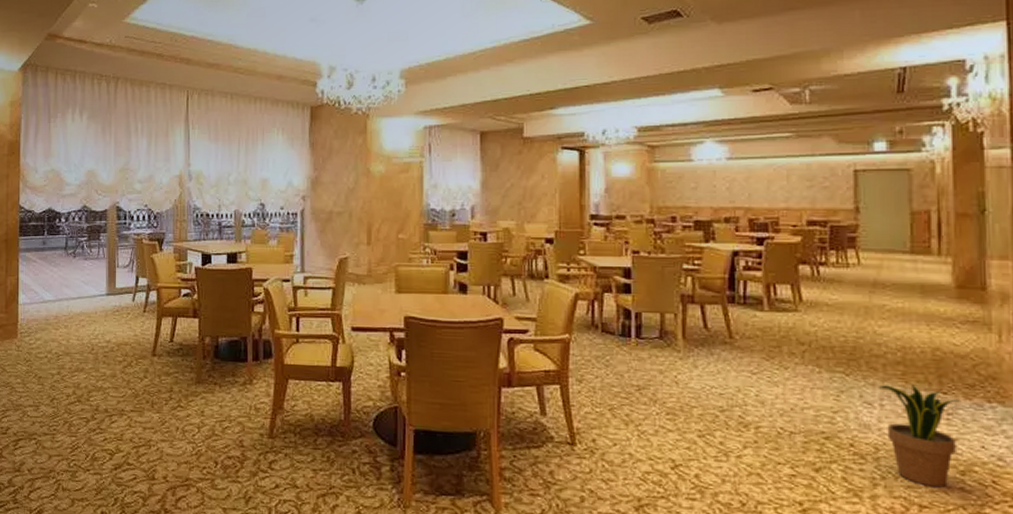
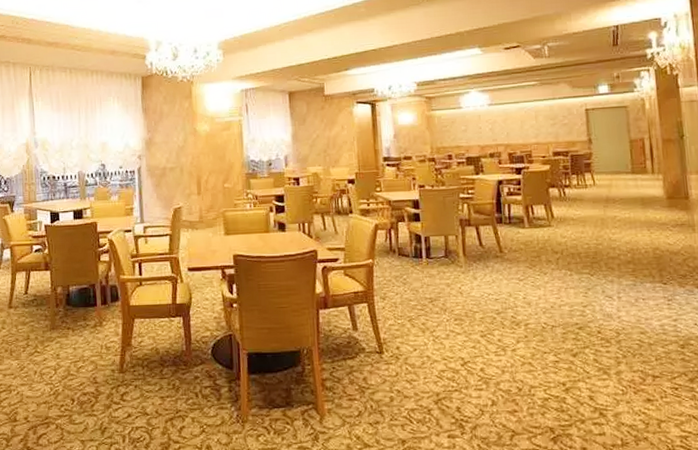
potted plant: present [877,384,960,488] -> none [615,279,676,360]

